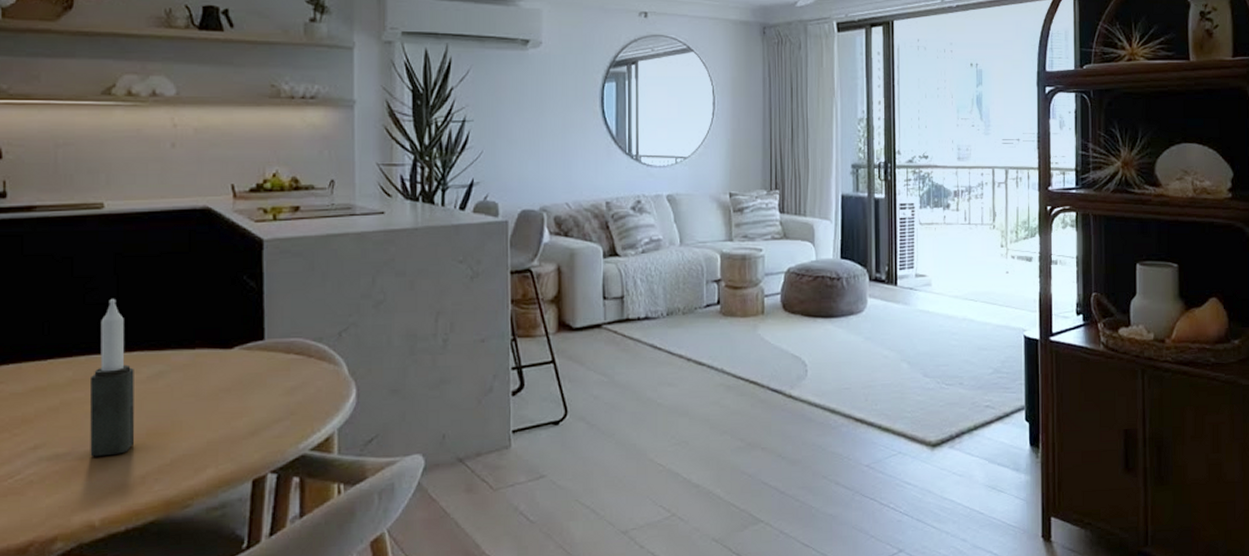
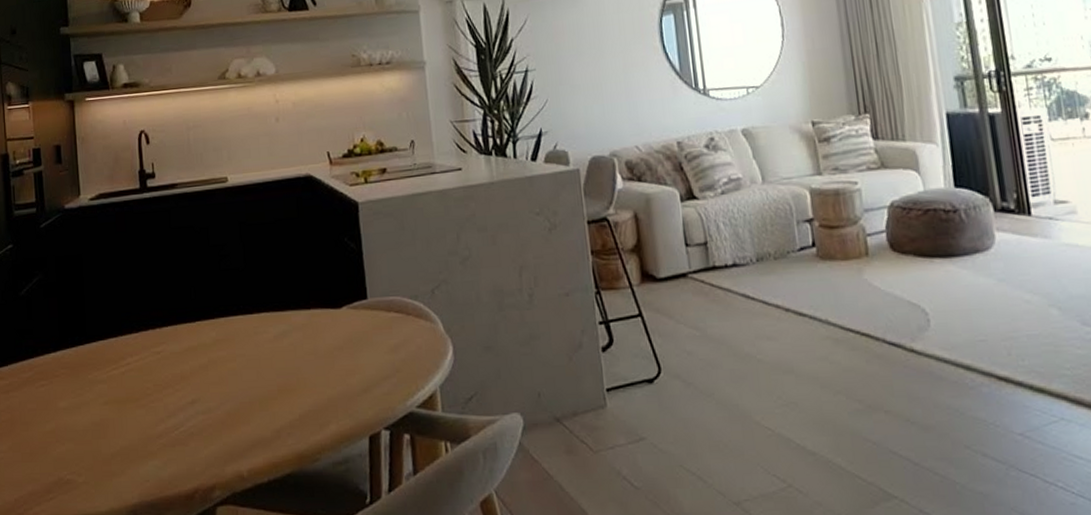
candle: present [89,298,135,457] -> none [229,264,269,411]

